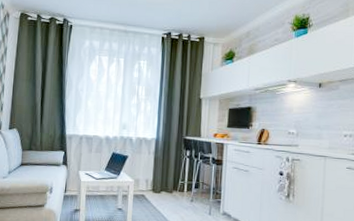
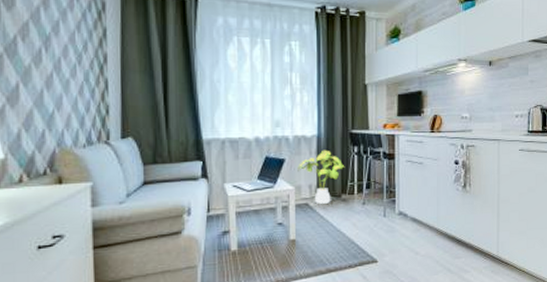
house plant: none [137,151,178,198] -> present [297,150,345,205]

